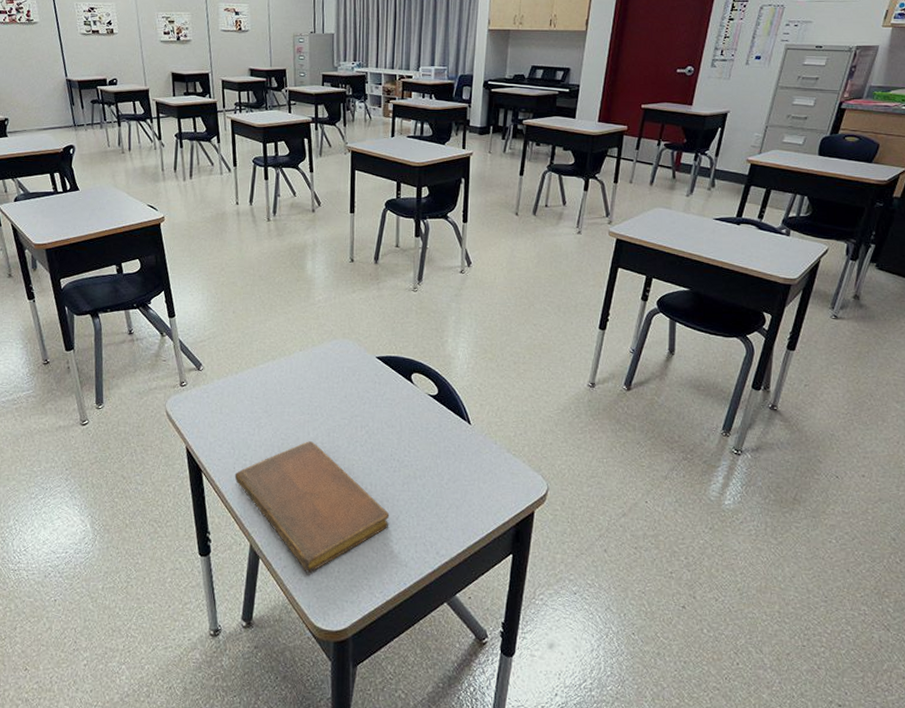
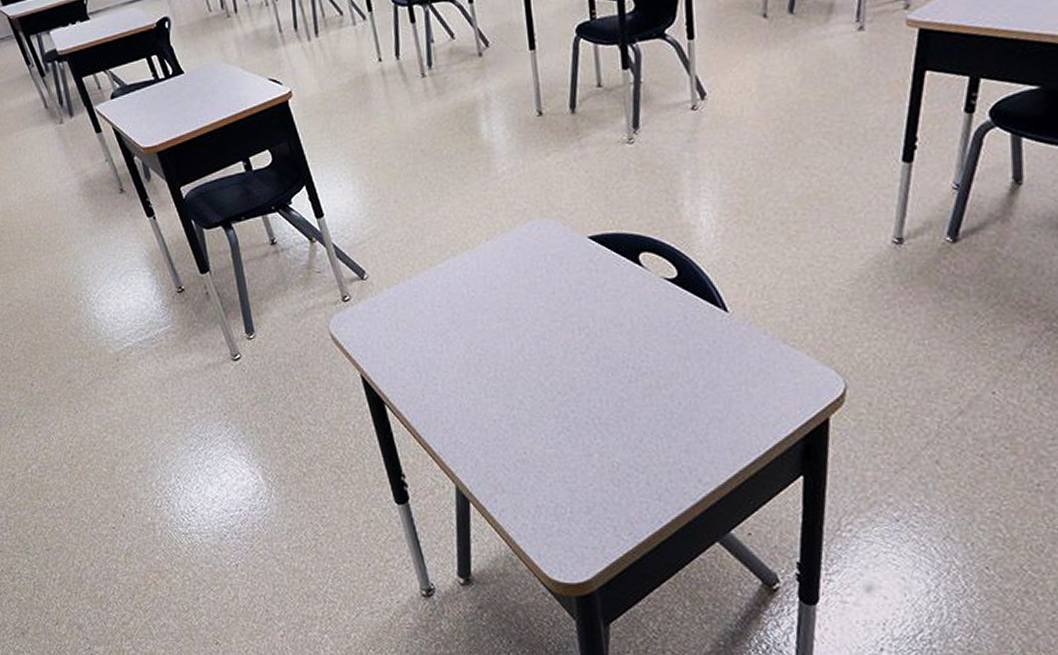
notebook: present [234,441,390,573] -> none [425,354,630,516]

